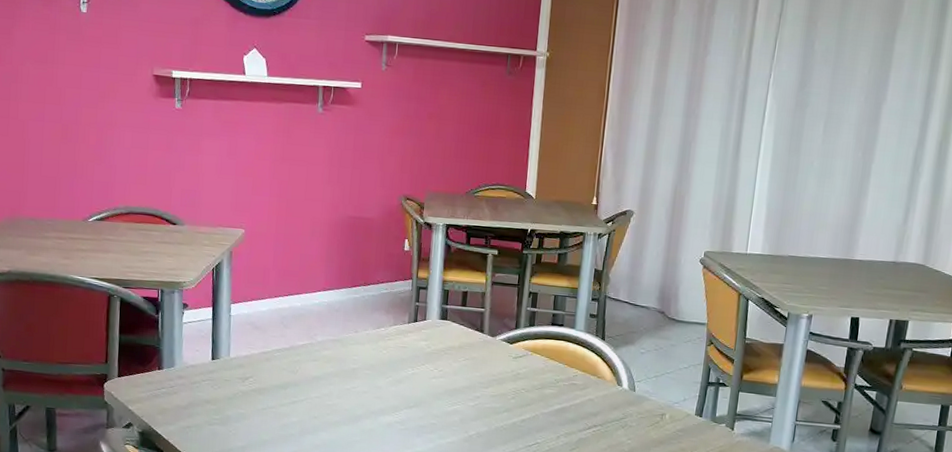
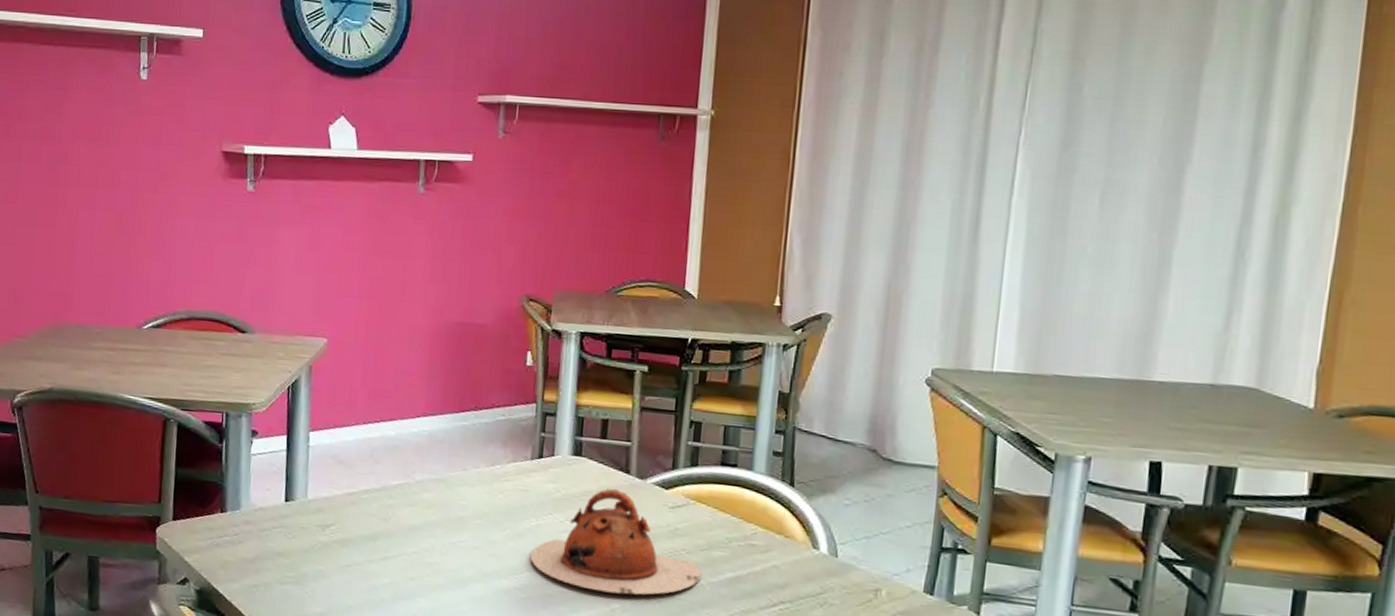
teapot: none [408,344,536,424] -> present [530,488,701,595]

